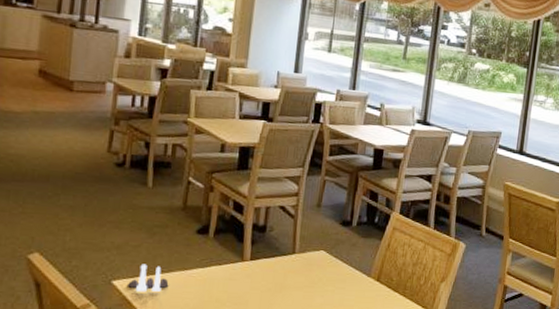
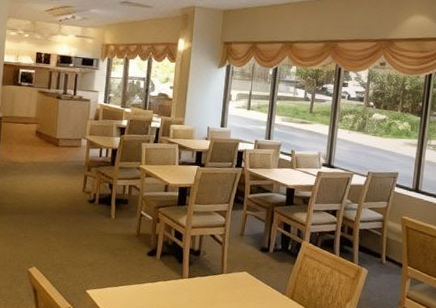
salt and pepper shaker set: present [126,264,169,292] -> none [96,278,127,300]

